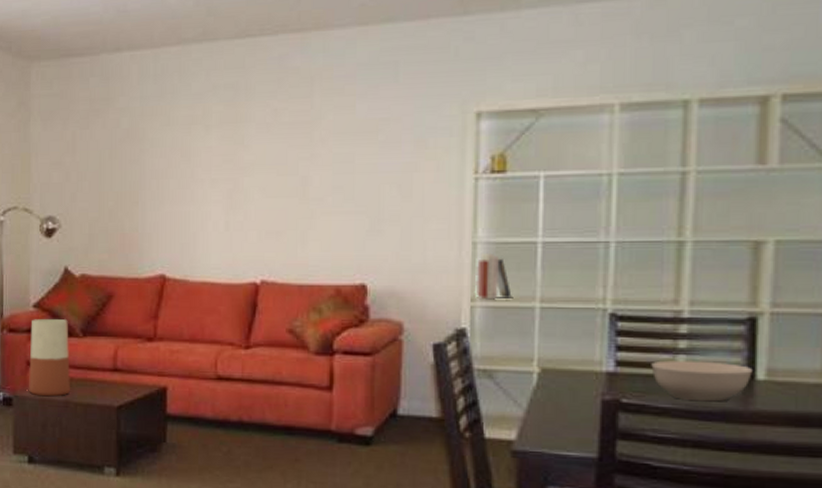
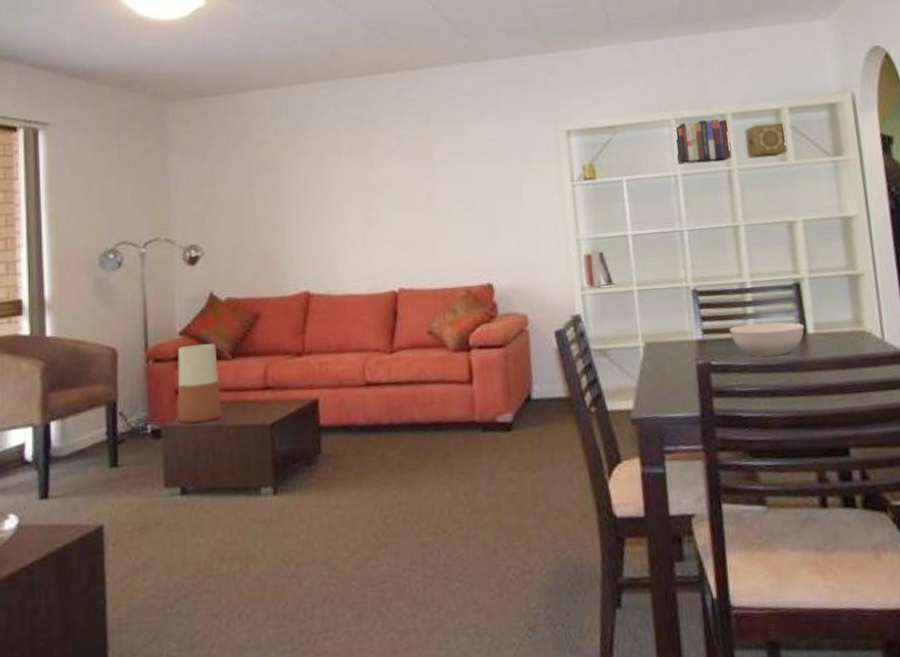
books: none [613,105,693,161] -> present [674,119,732,165]
decorative box: none [711,114,772,159] -> present [744,122,788,159]

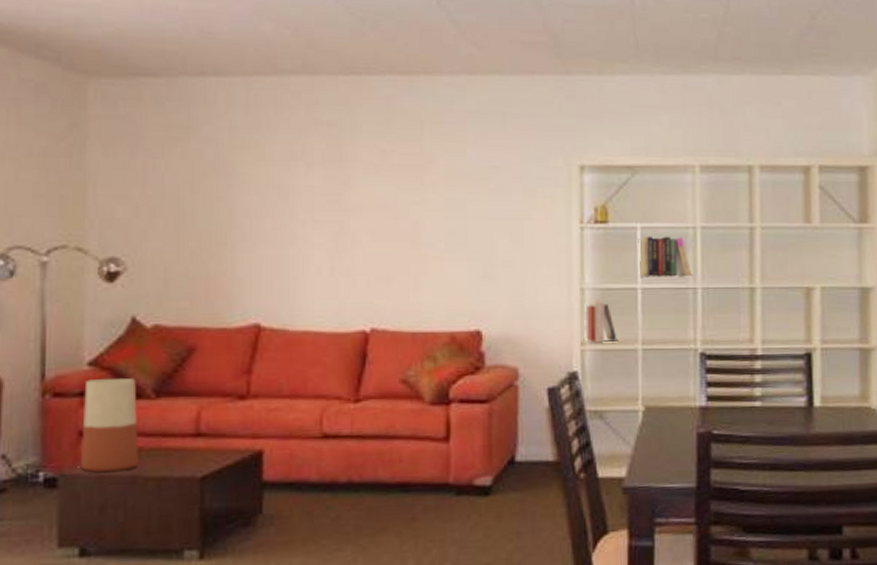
books: none [625,185,677,225] -> present [639,236,691,277]
books: present [674,119,732,165] -> none [696,169,756,218]
bowl: present [729,322,804,358] -> none [735,392,811,429]
decorative box: present [744,122,788,159] -> none [771,181,814,218]

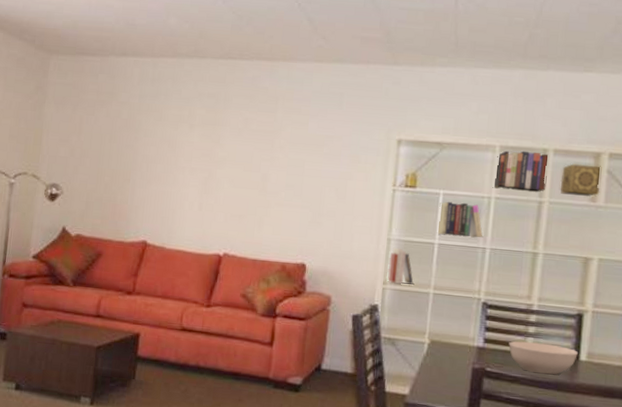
vase: present [81,378,139,473] -> none [22,268,62,335]
books: none [696,169,756,218] -> present [492,150,550,193]
bowl: none [735,392,811,429] -> present [508,341,578,375]
decorative box: none [771,181,814,218] -> present [560,164,602,197]

